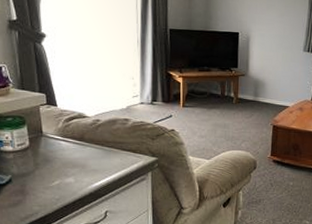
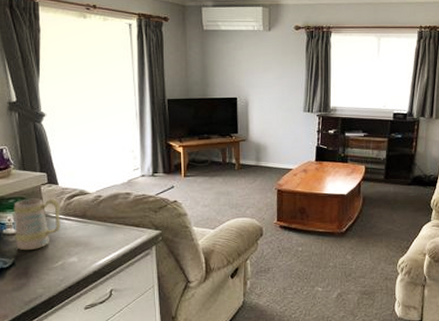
mug: none [11,118,58,169] -> present [13,198,60,251]

